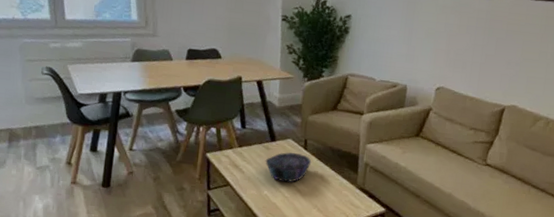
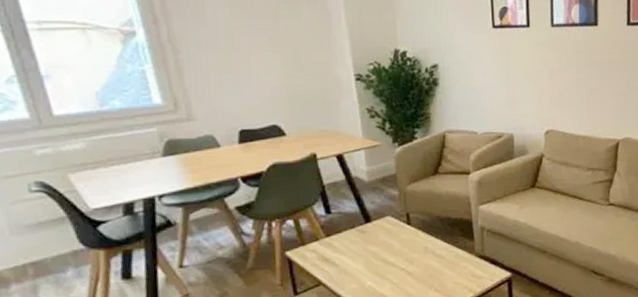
decorative bowl: present [265,152,312,182] -> none [362,230,419,267]

